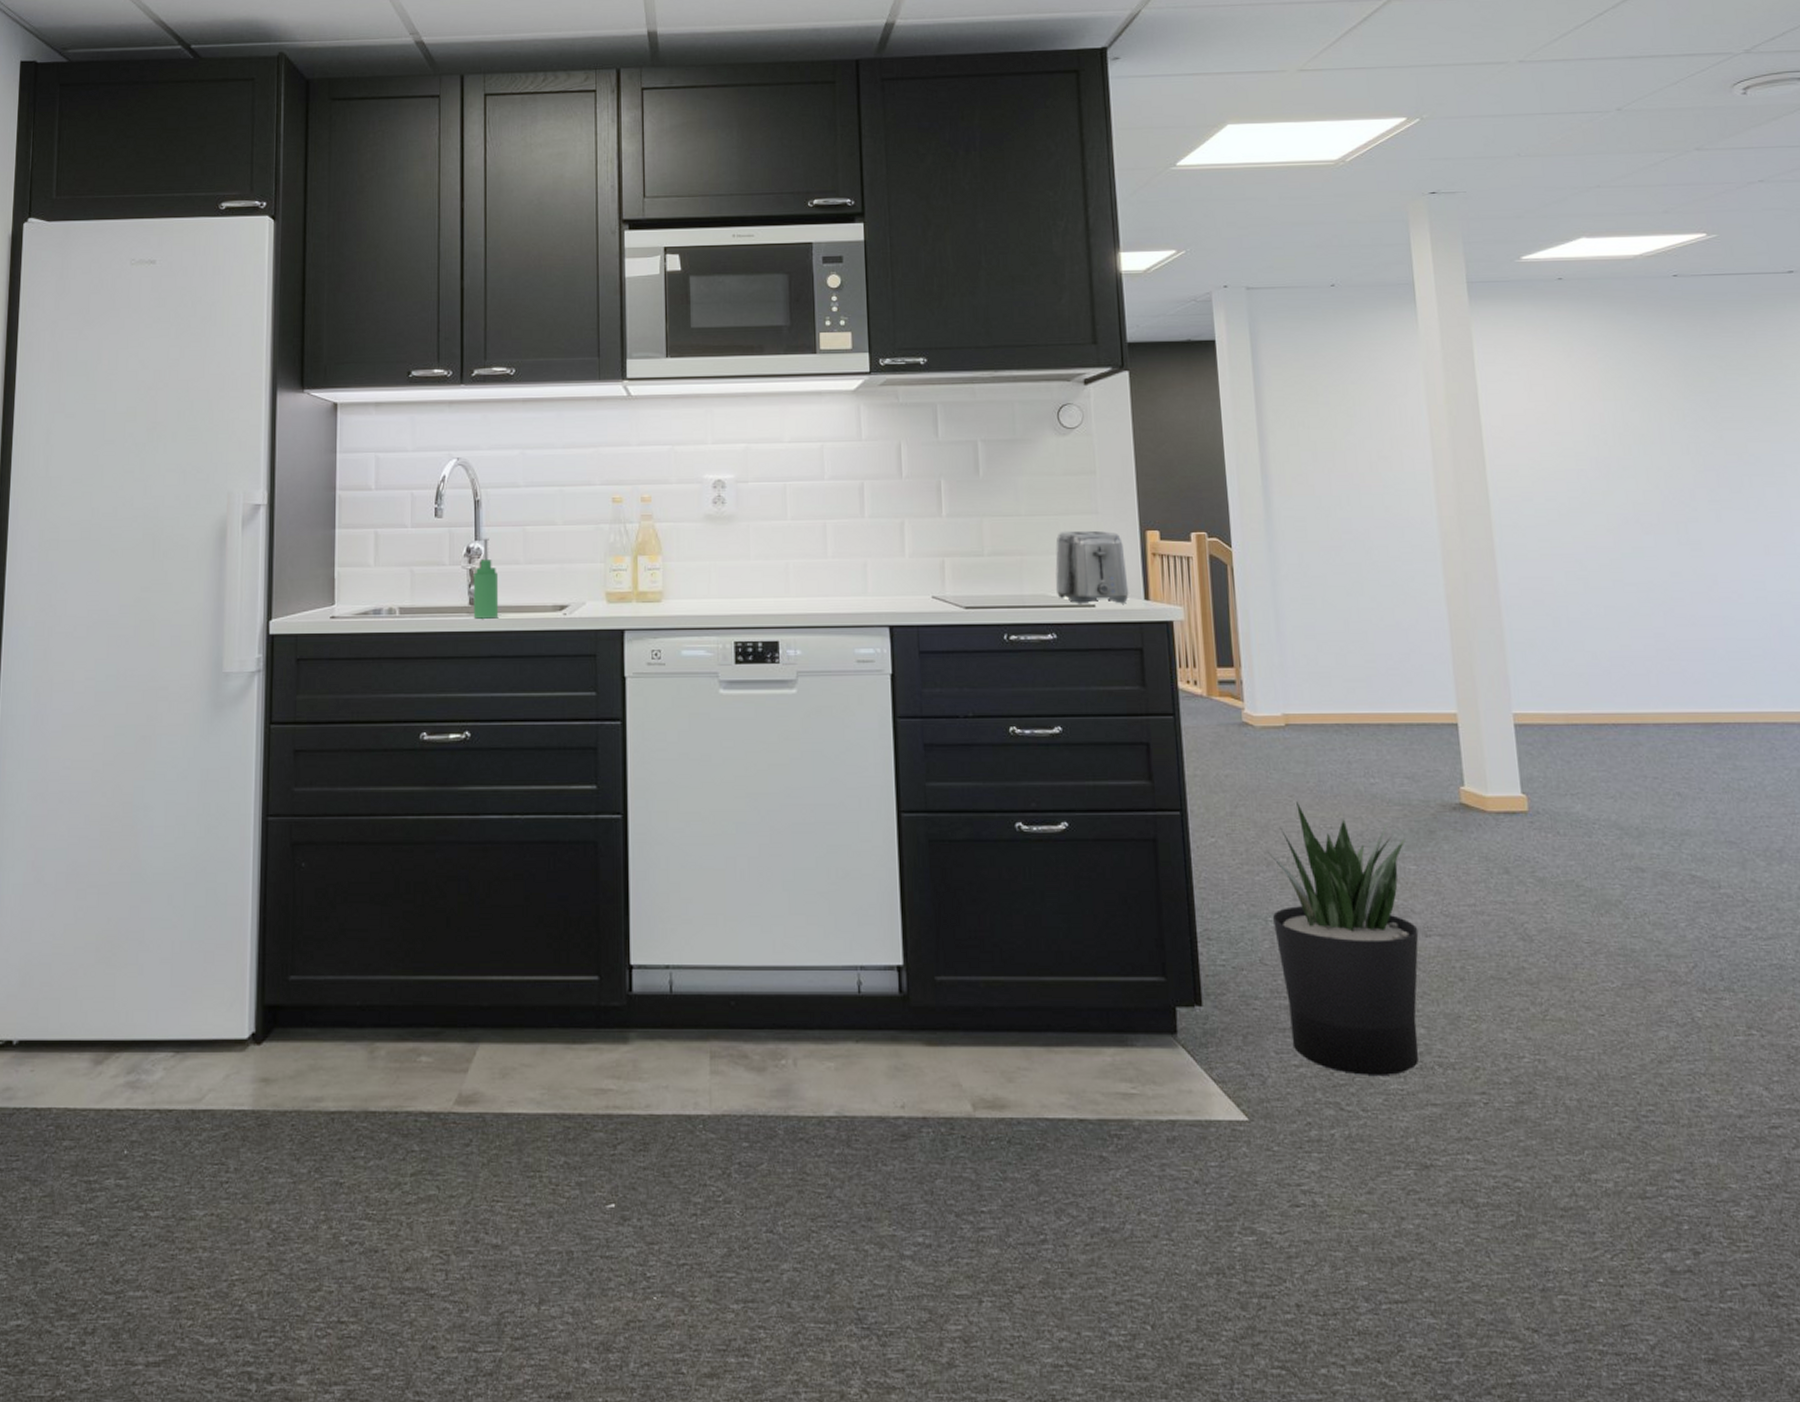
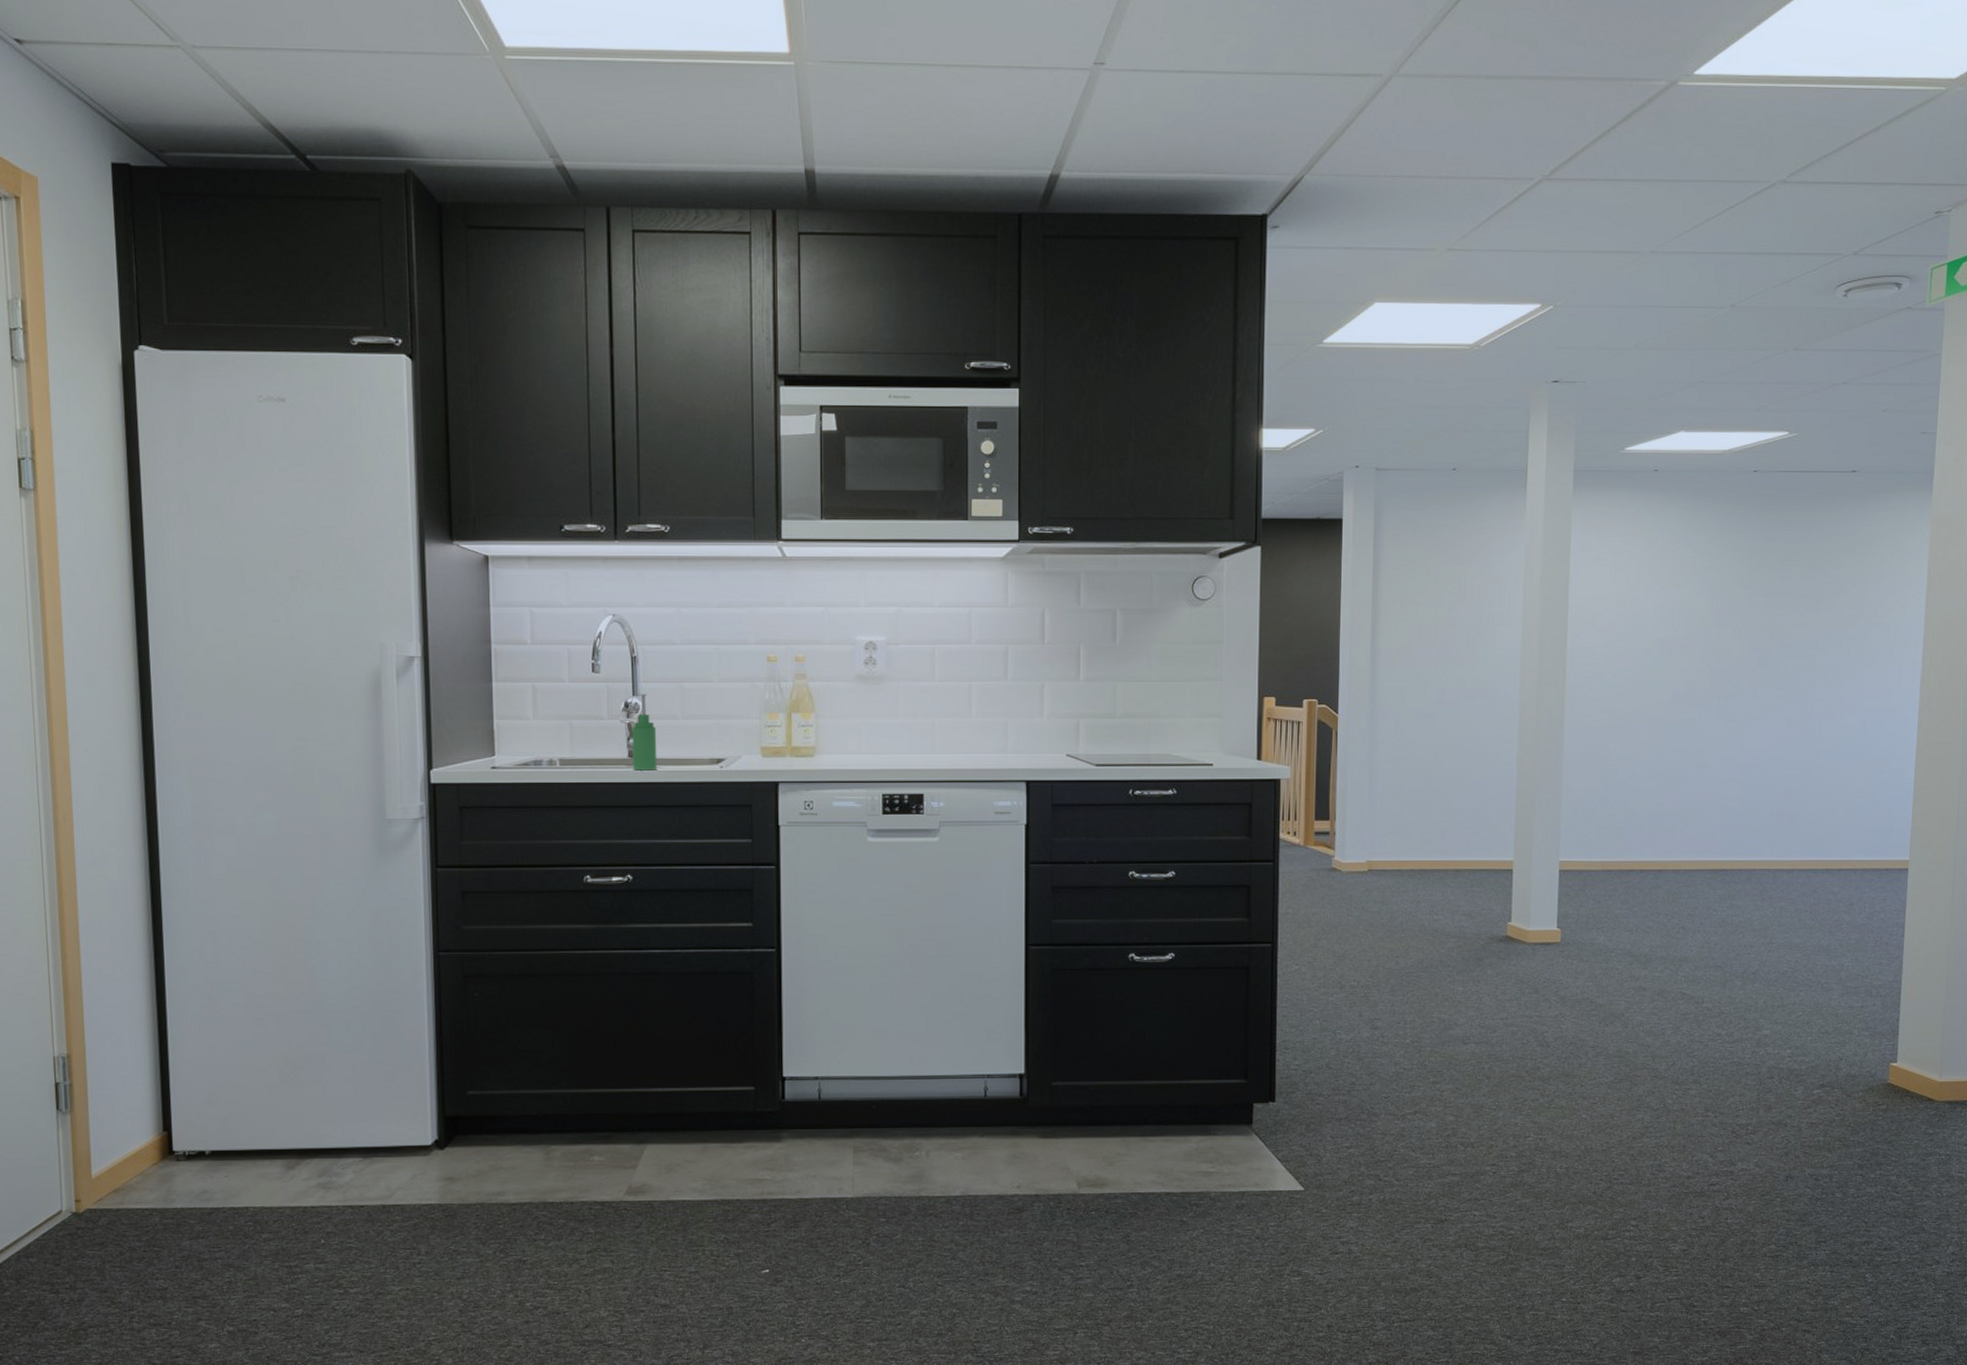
toaster: present [1055,530,1129,605] -> none [1178,696,1244,763]
planter: present [1268,802,1419,1075] -> none [1340,935,1458,1153]

